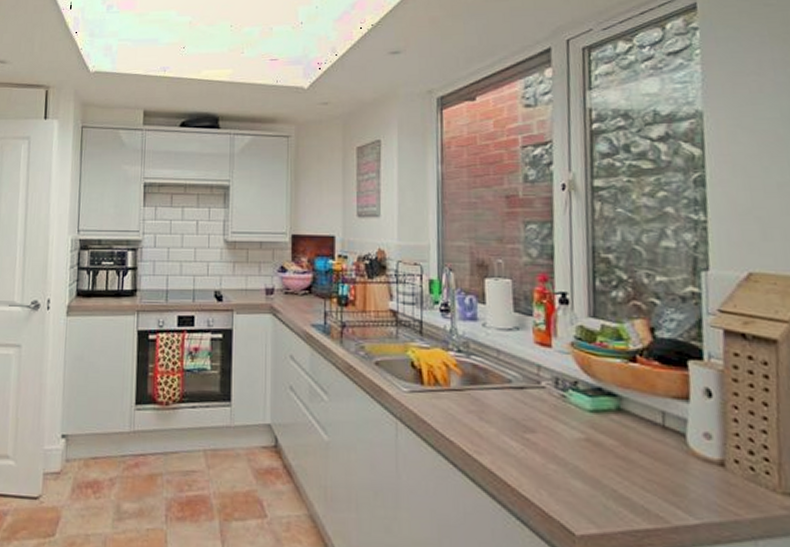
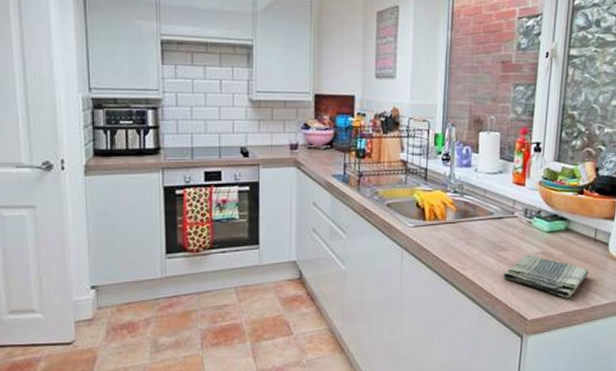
dish towel: none [532,440,661,510] -> present [502,254,589,298]

